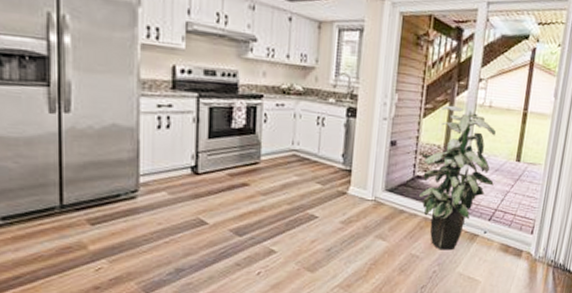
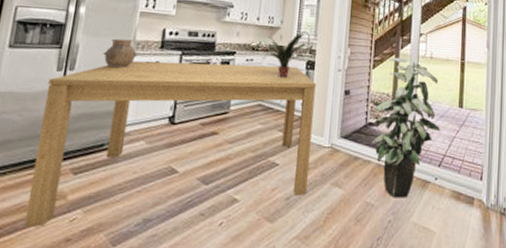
dining table: none [41,103,358,277] -> present [24,61,316,228]
ceramic pot: none [101,76,145,112] -> present [102,38,138,68]
potted plant: none [295,75,346,126] -> present [263,33,306,78]

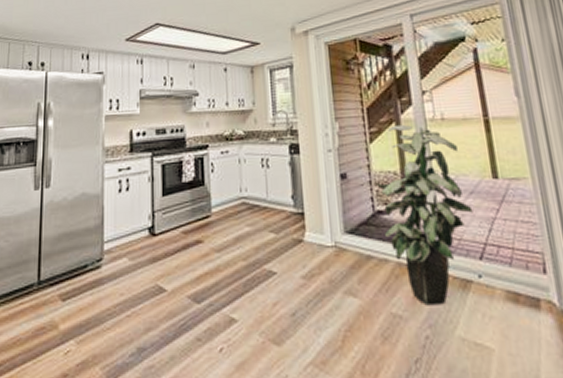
dining table: present [24,61,316,228] -> none [21,153,315,364]
ceramic pot: present [102,38,138,68] -> none [74,147,108,180]
potted plant: present [263,33,306,78] -> none [237,113,285,168]

